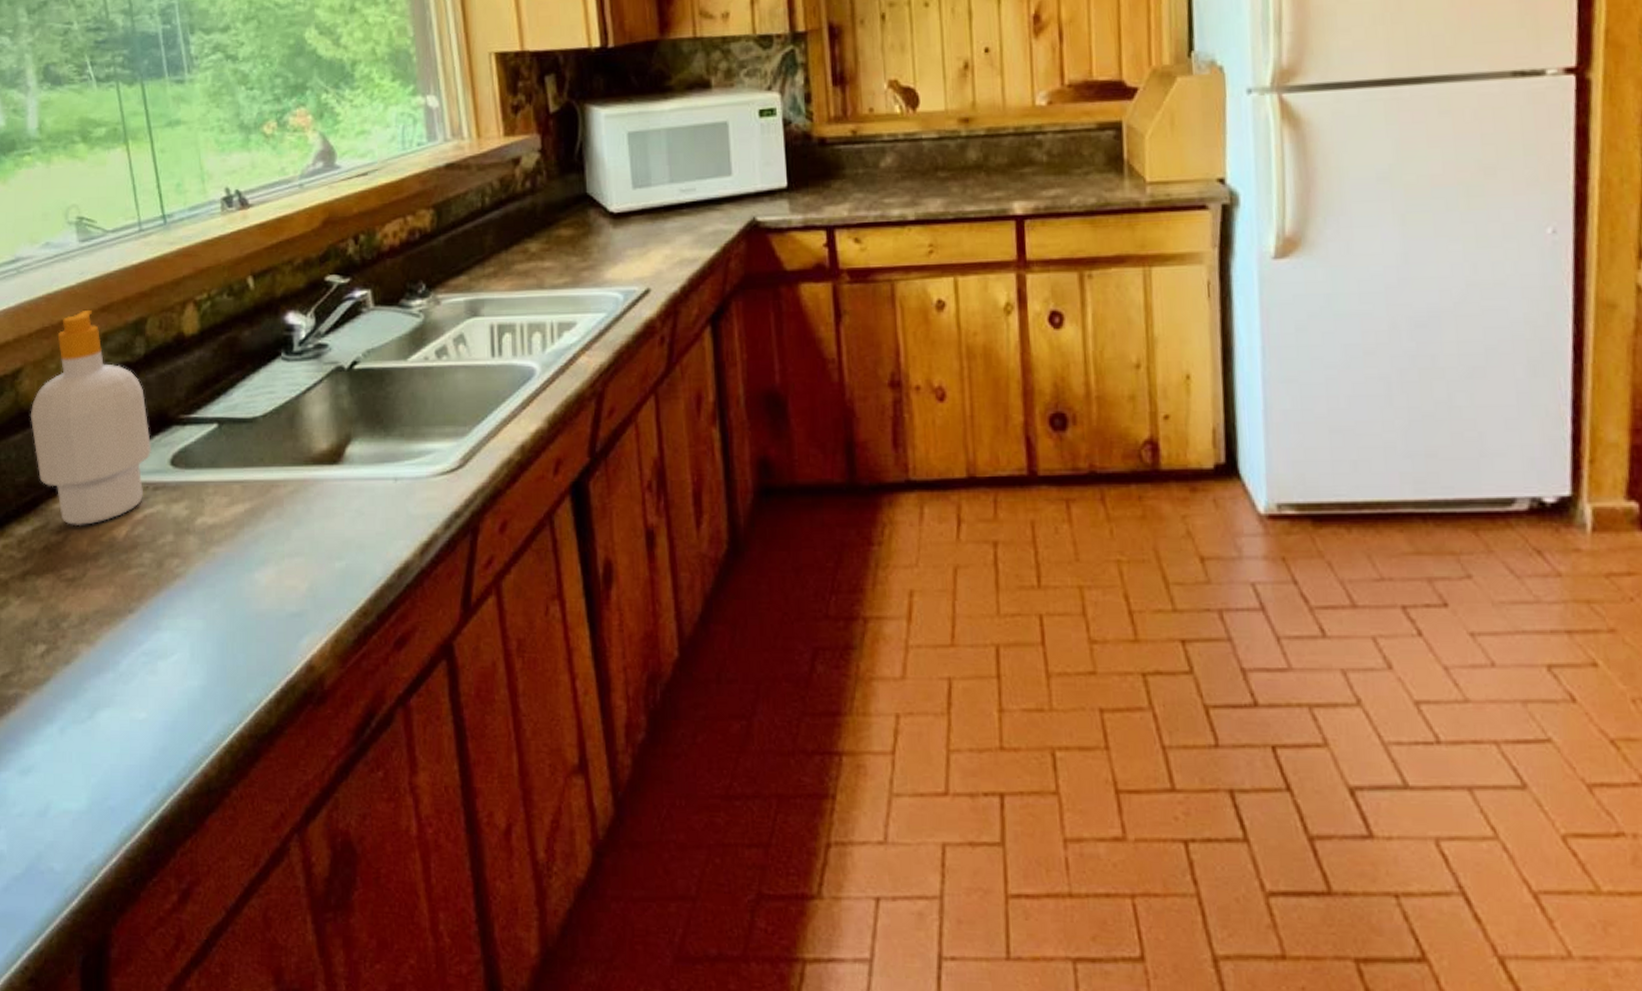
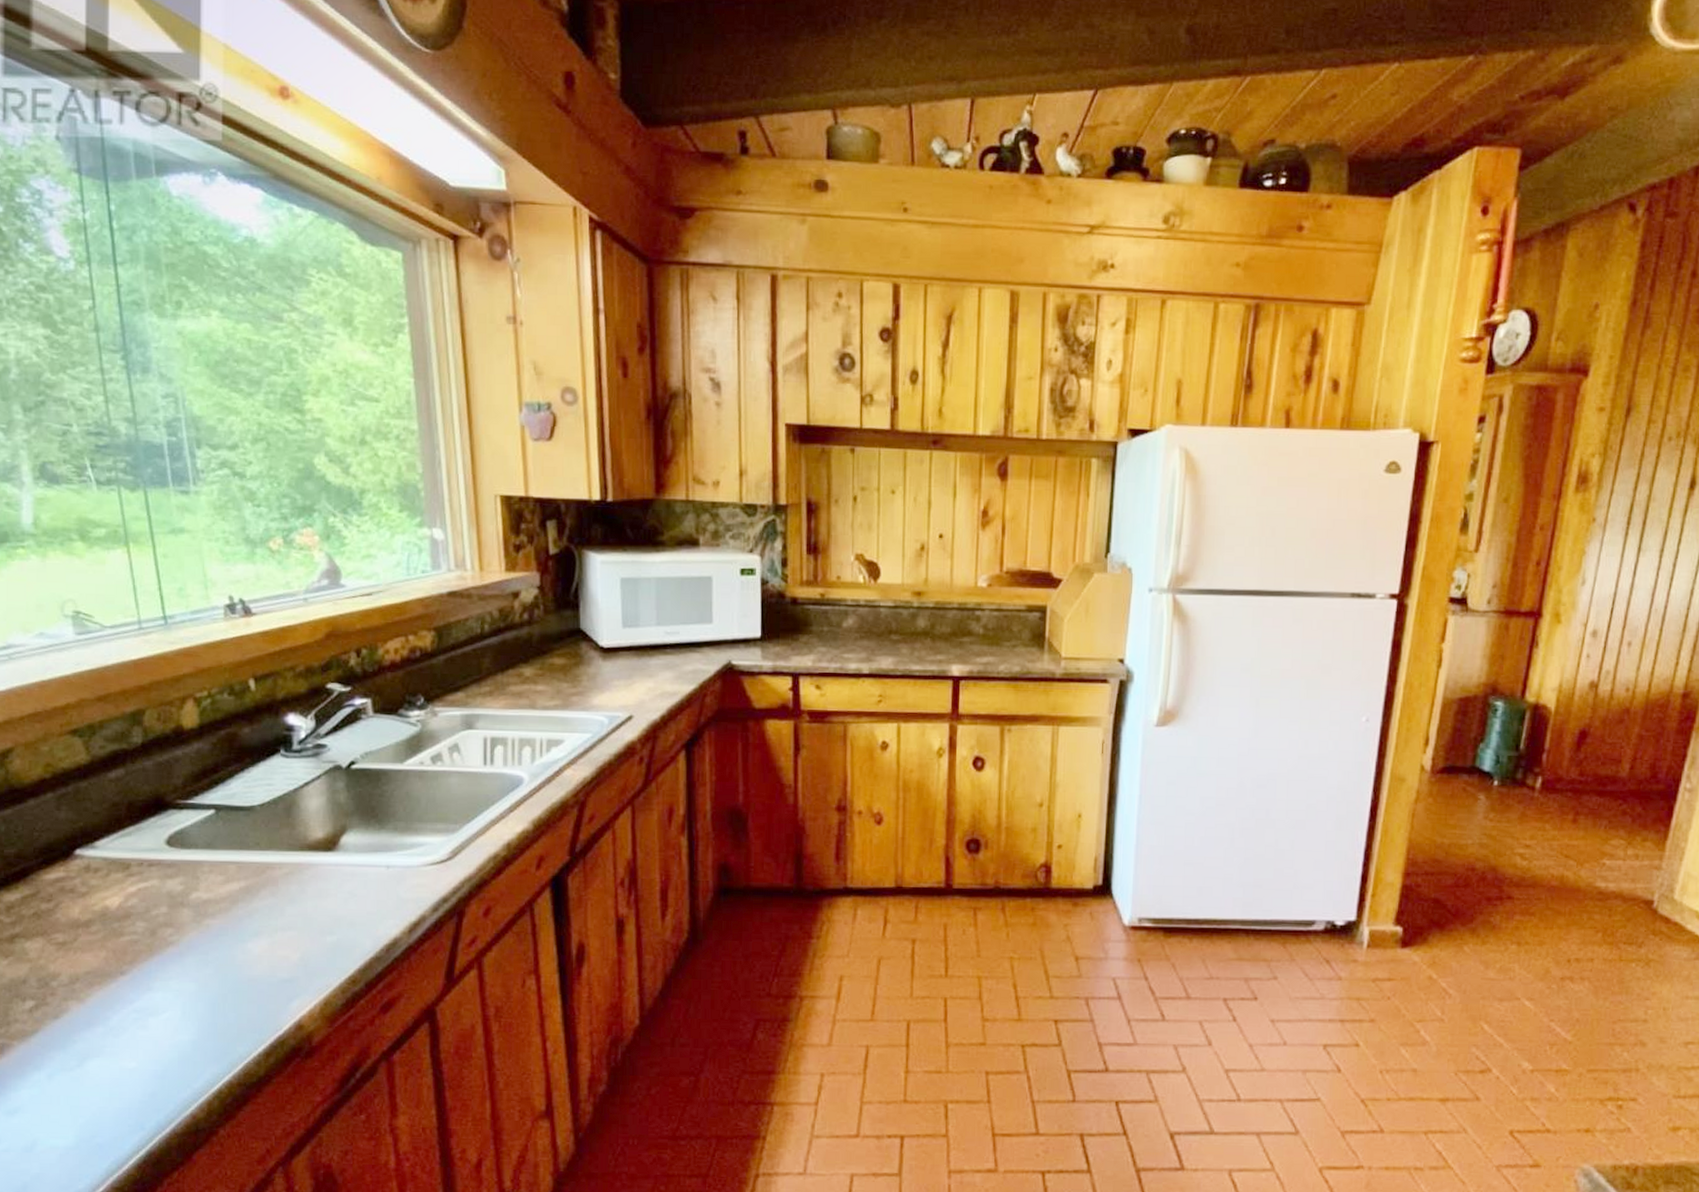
soap bottle: present [30,309,152,527] -> none [20,698,148,896]

